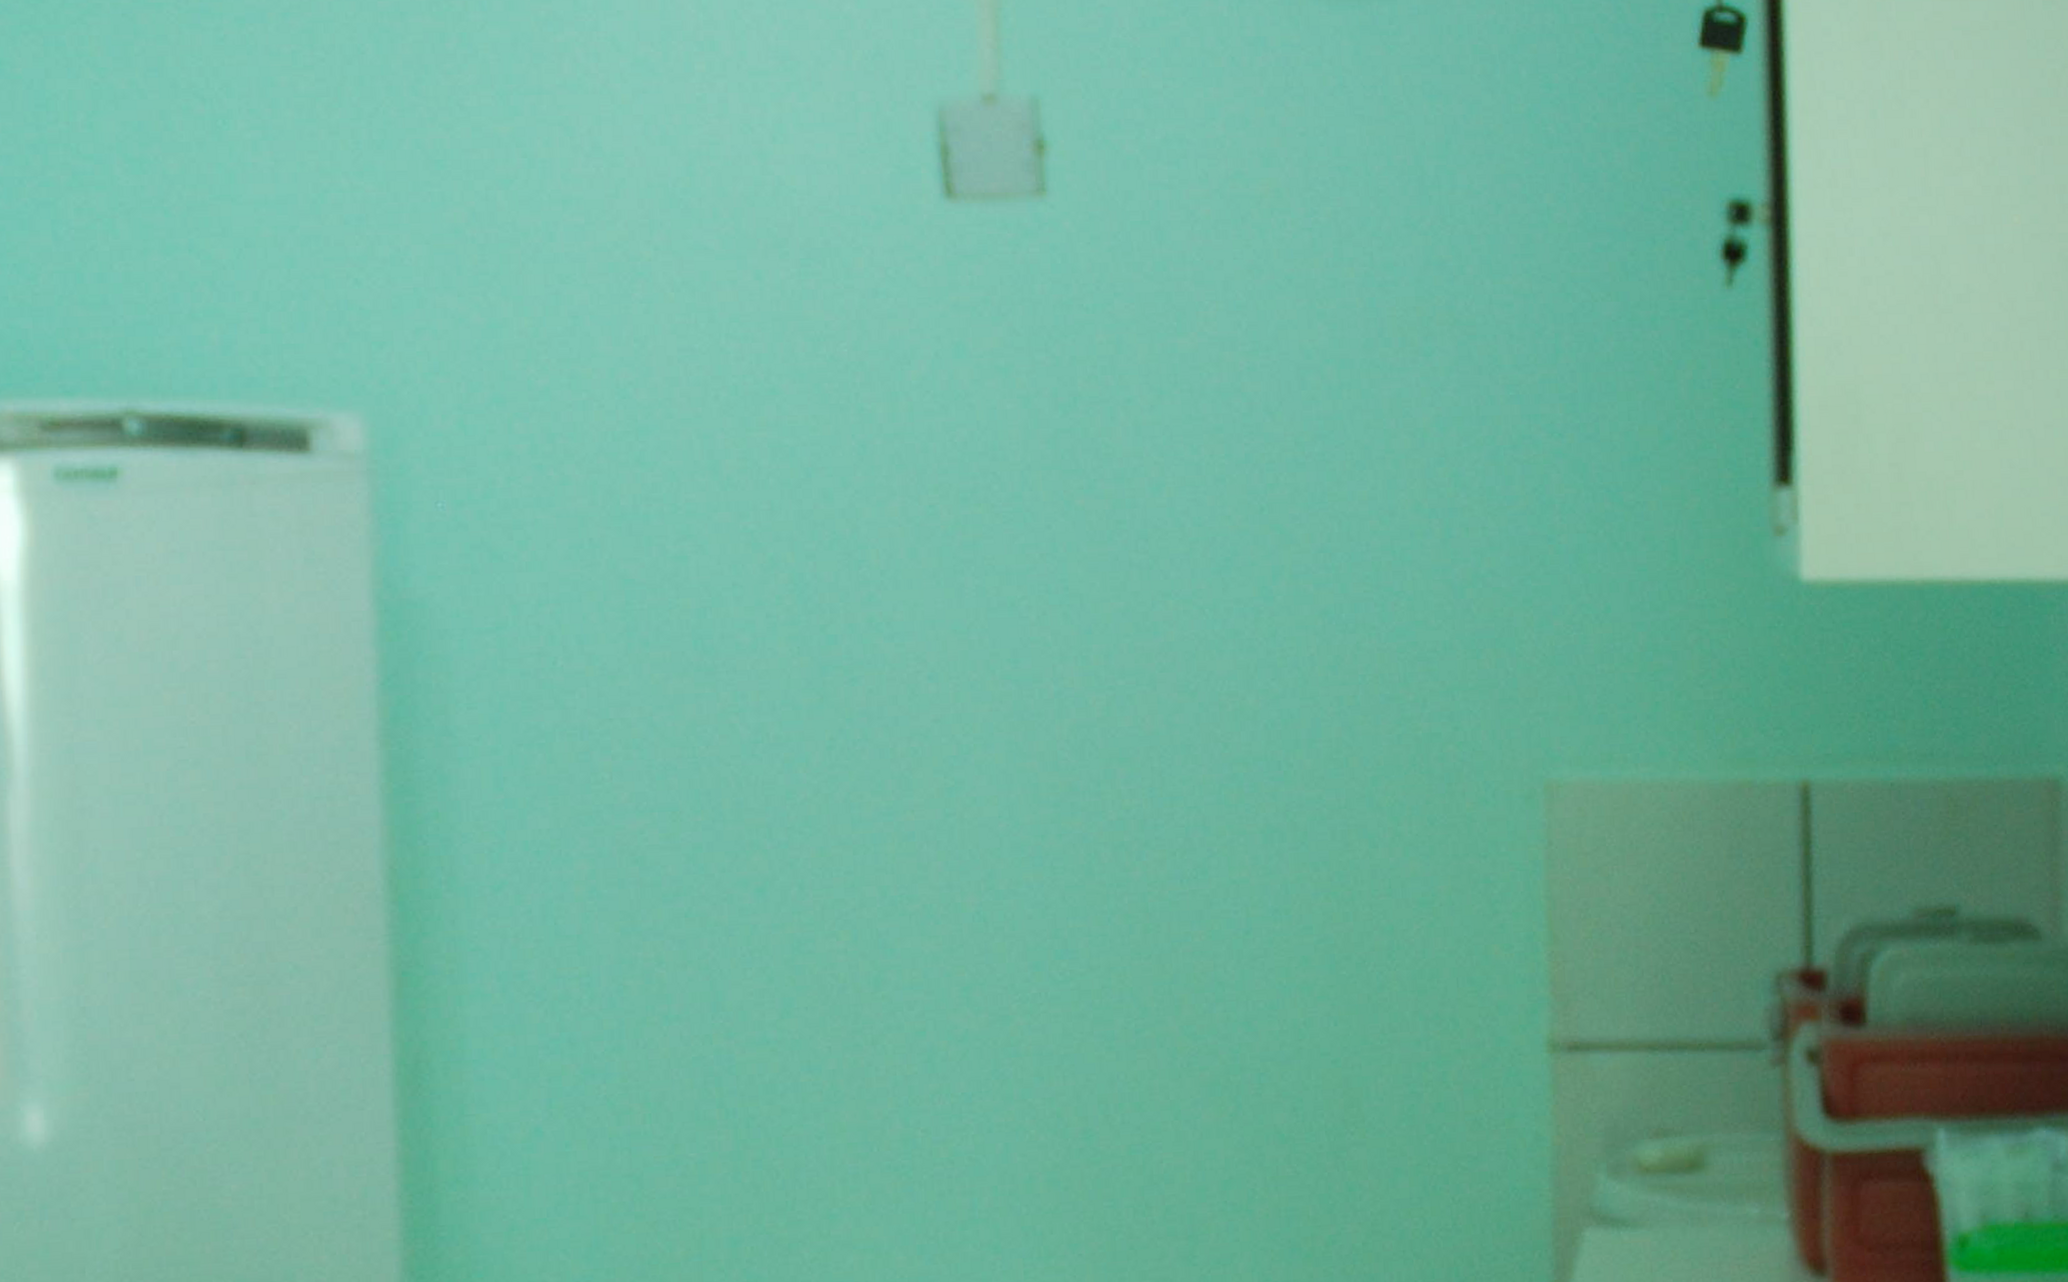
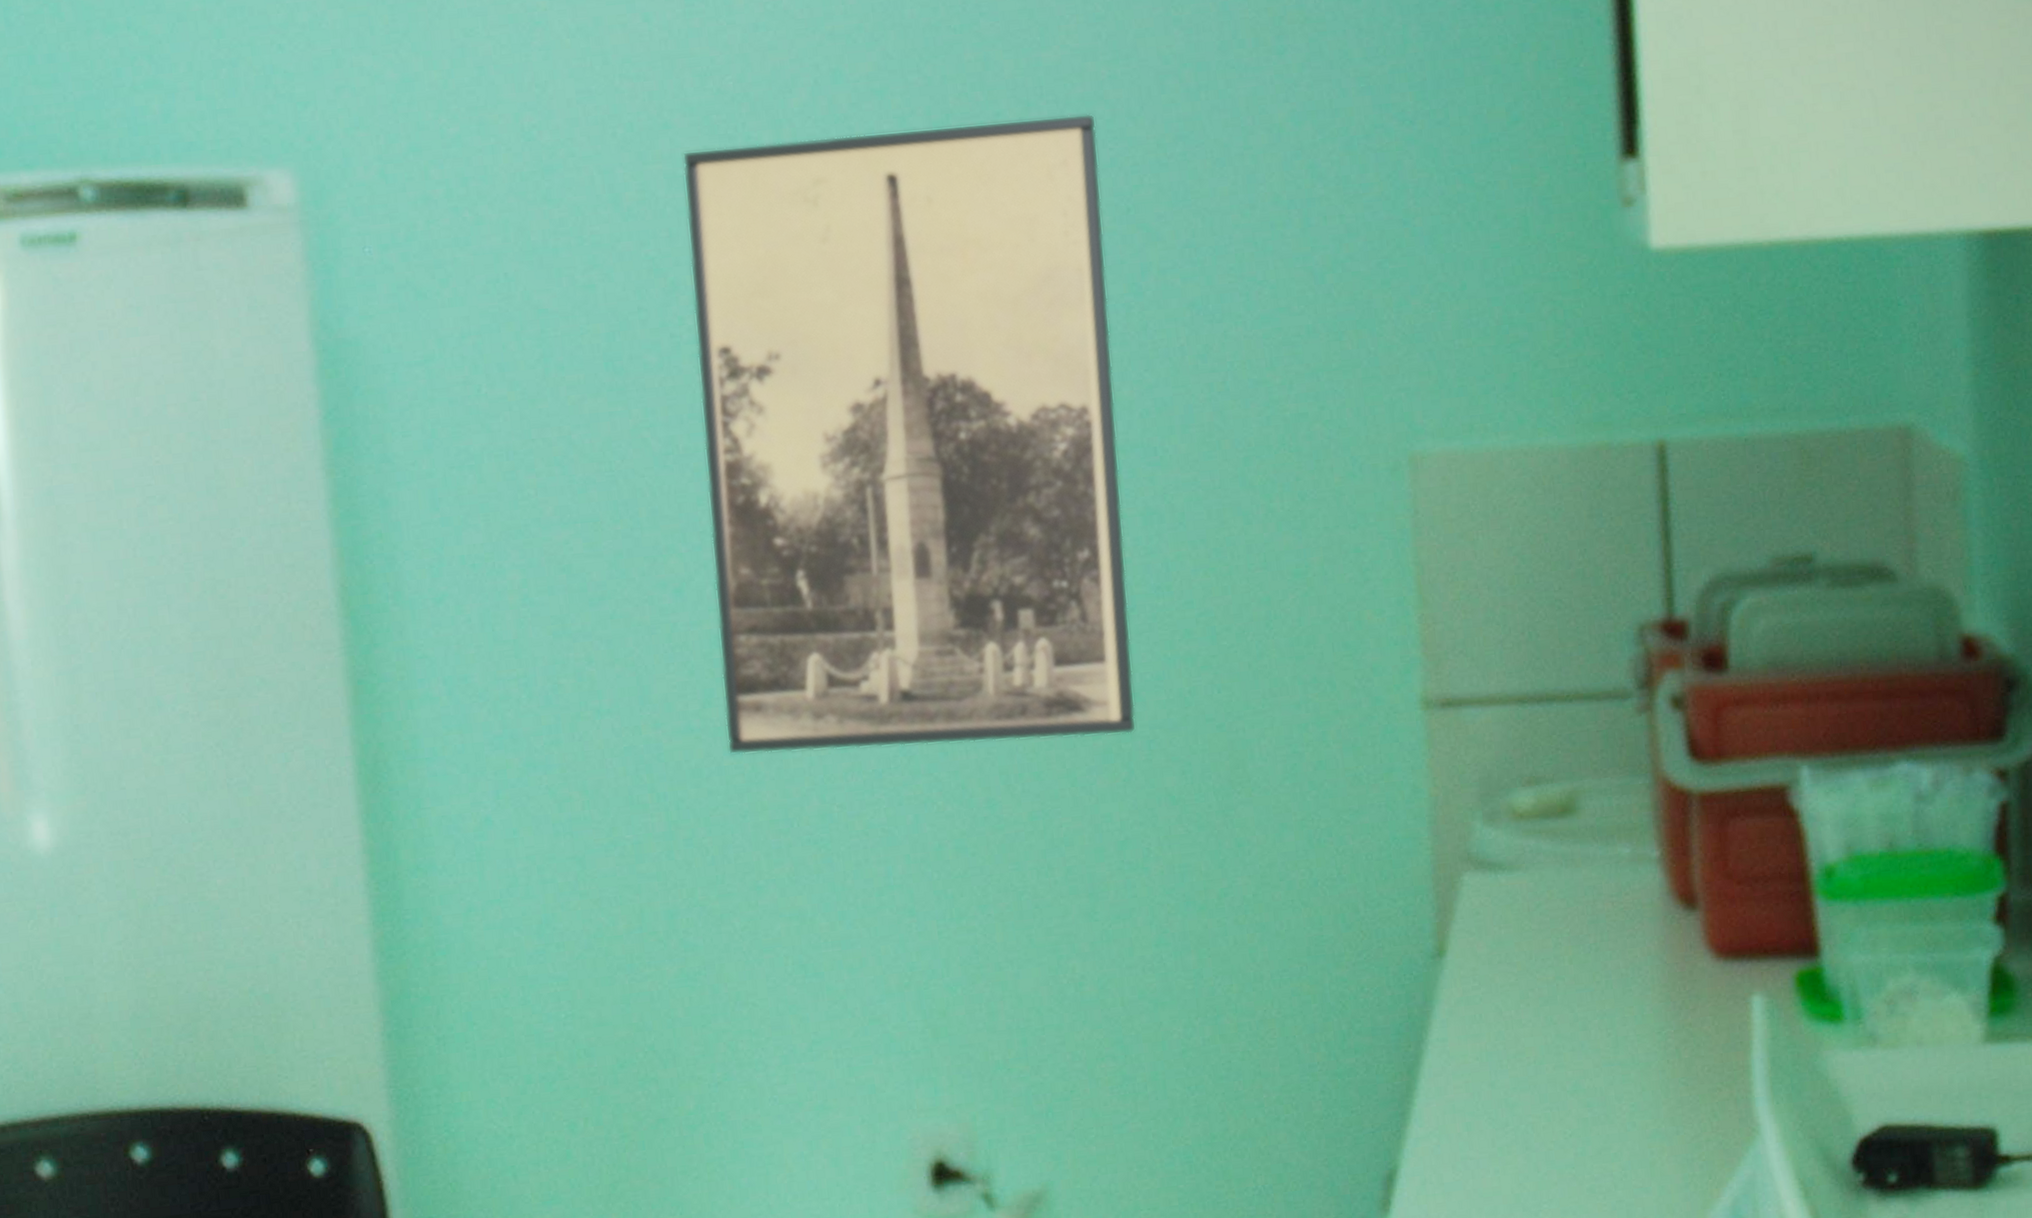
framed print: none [789,405,1247,1071] -> present [682,113,1137,755]

